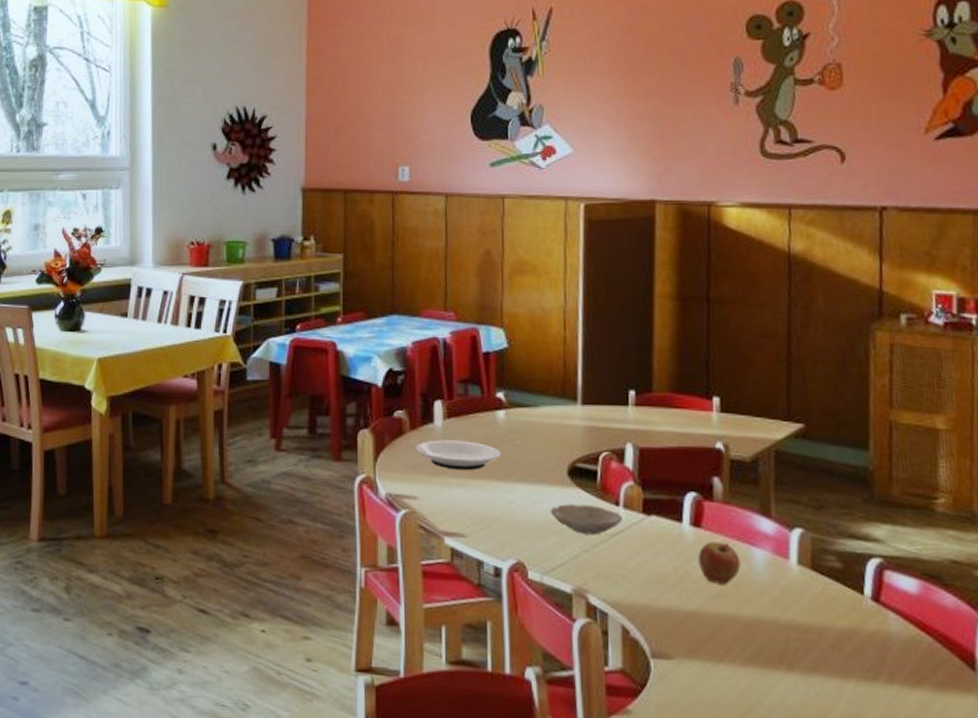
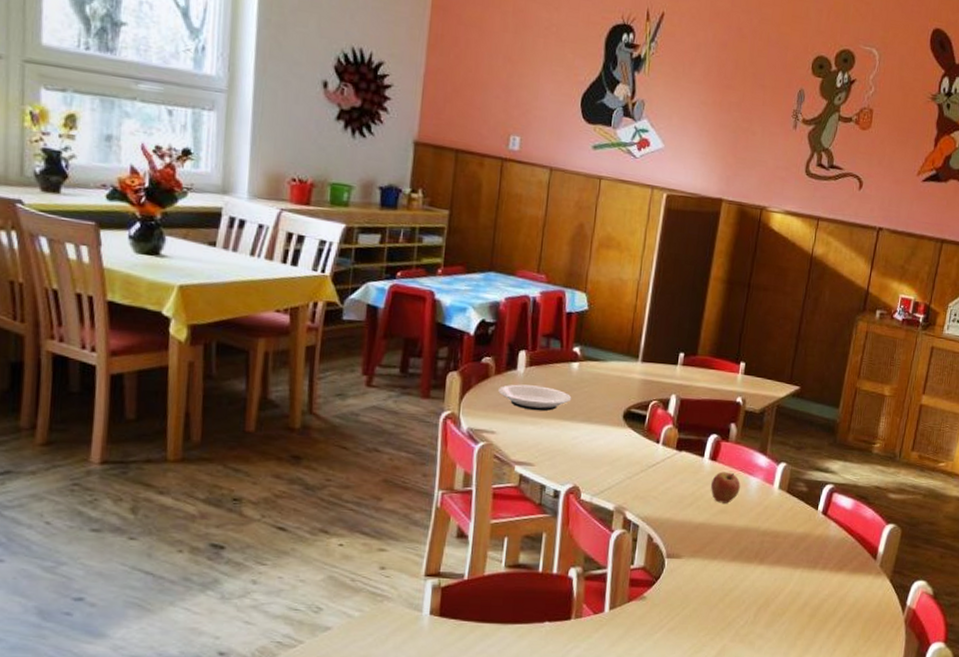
bowl: present [549,504,622,535] -> none [604,441,660,466]

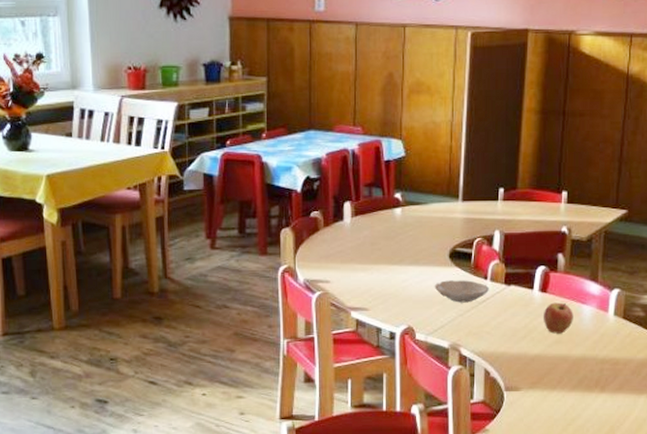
plate: present [498,384,572,411] -> none [329,234,398,258]
bowl: none [604,441,660,466] -> present [434,280,489,303]

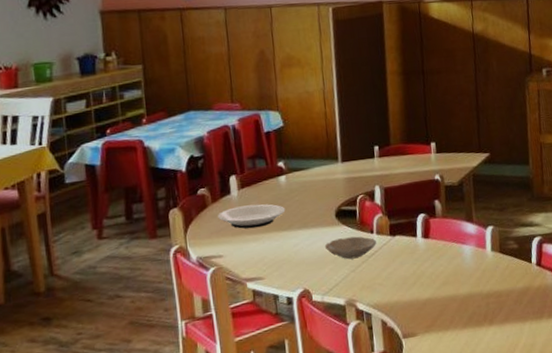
plate: none [329,234,398,258] -> present [218,203,286,229]
apple: present [542,302,573,334] -> none [428,245,457,276]

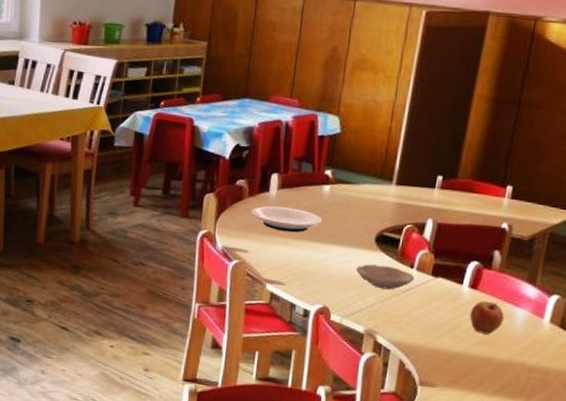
apple: none [428,245,457,276] -> present [469,301,504,335]

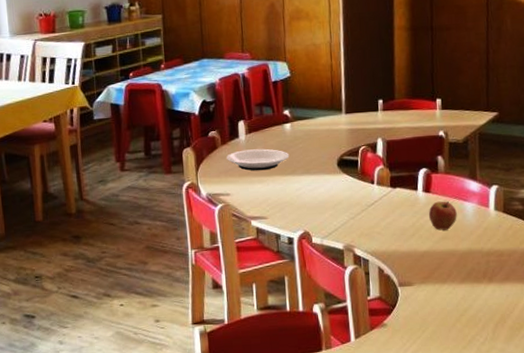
bowl: present [355,264,414,290] -> none [325,185,376,207]

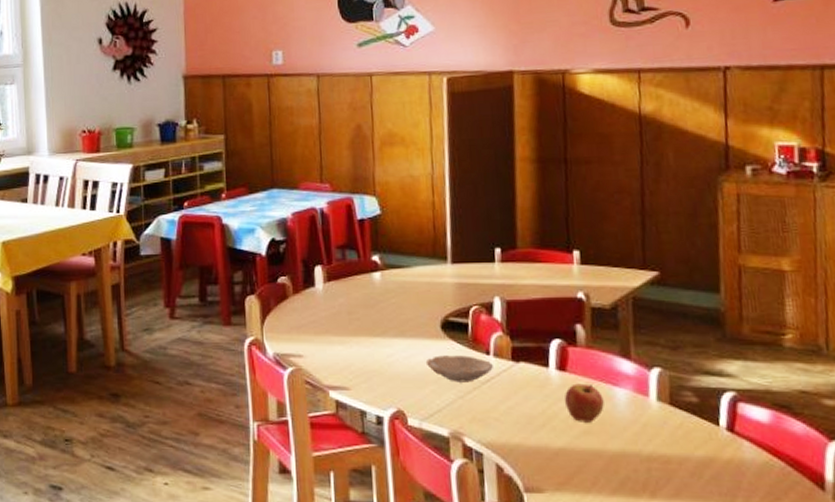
plate: present [226,148,290,171] -> none [299,301,379,329]
bowl: none [325,185,376,207] -> present [425,355,493,383]

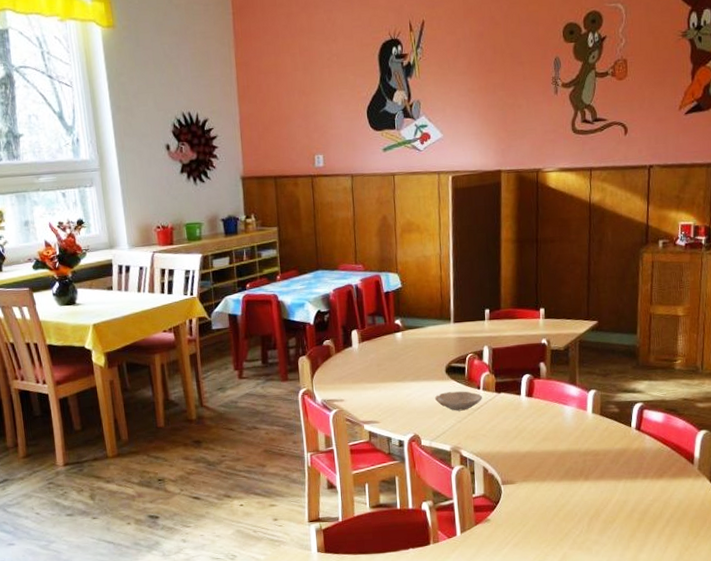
apple: present [564,383,604,422] -> none [530,404,557,433]

